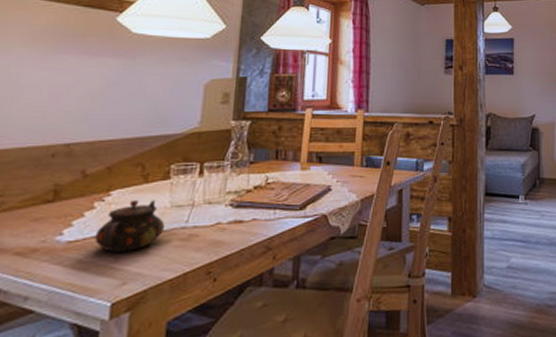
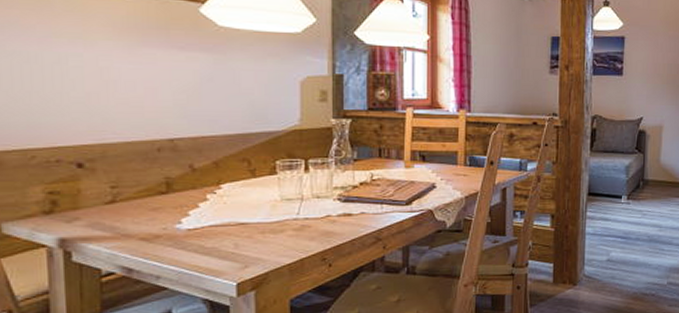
teapot: present [94,200,165,252] -> none [212,193,278,240]

